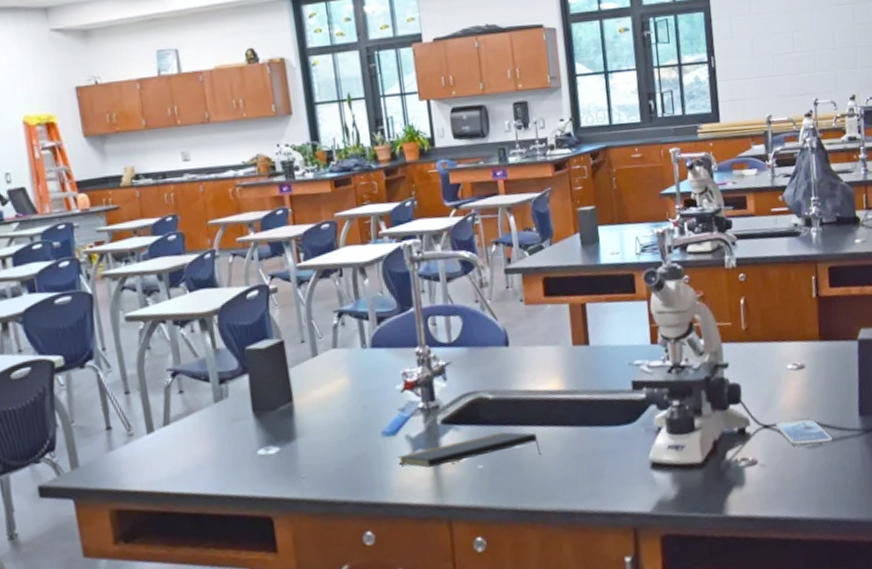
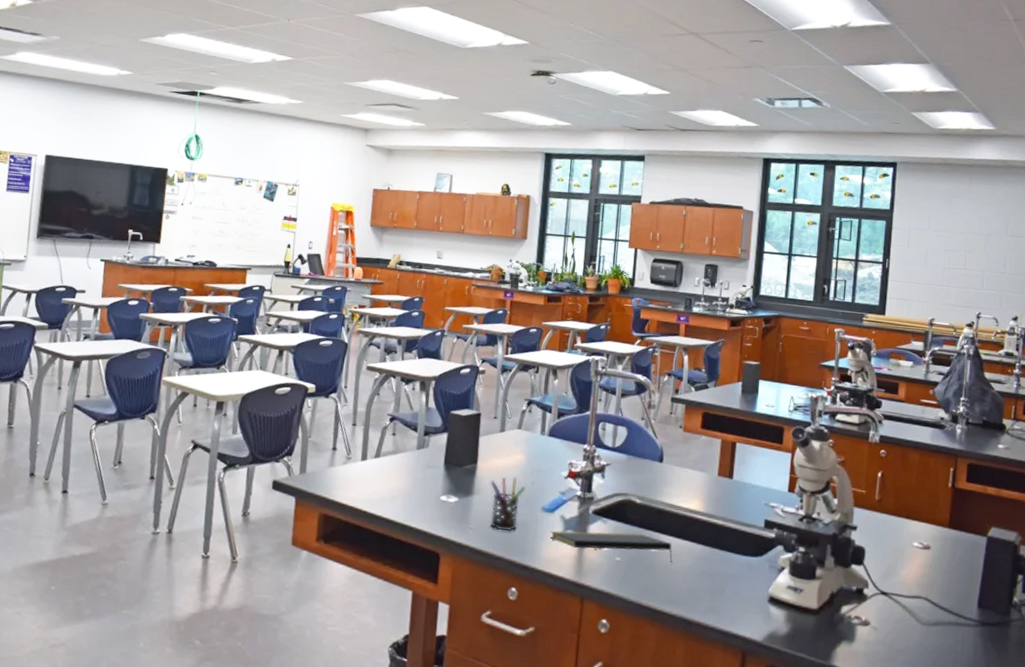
pen holder: none [313,406,358,471] -> present [490,477,526,532]
smartphone: present [776,419,833,447] -> none [893,592,947,626]

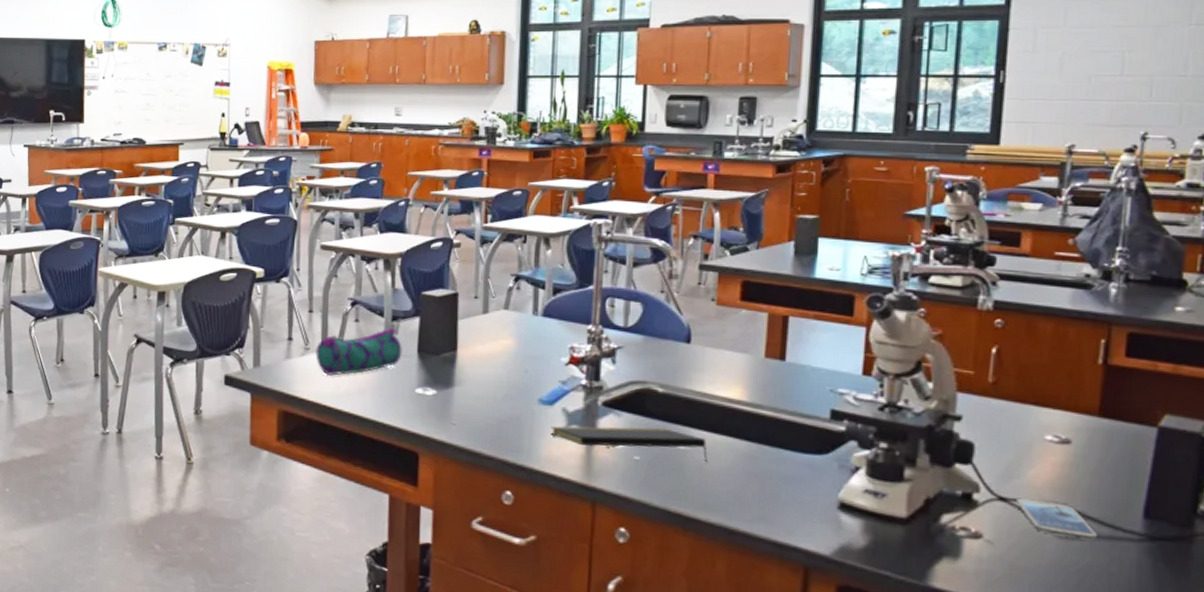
pencil case: none [356,441,432,484] -> present [315,327,402,377]
pen holder: present [490,477,526,532] -> none [473,365,517,428]
smartphone: none [893,592,947,626] -> present [1017,498,1097,540]

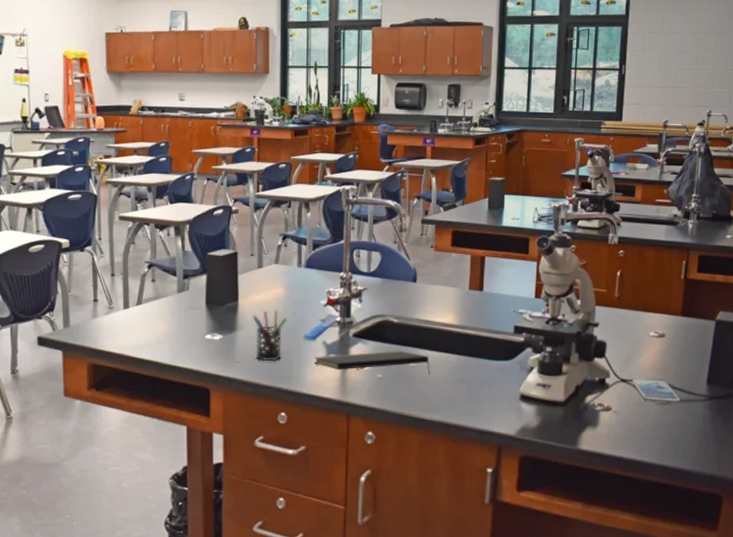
pencil case: present [315,327,402,377] -> none [119,285,193,331]
pen holder: none [473,365,517,428] -> present [252,310,287,362]

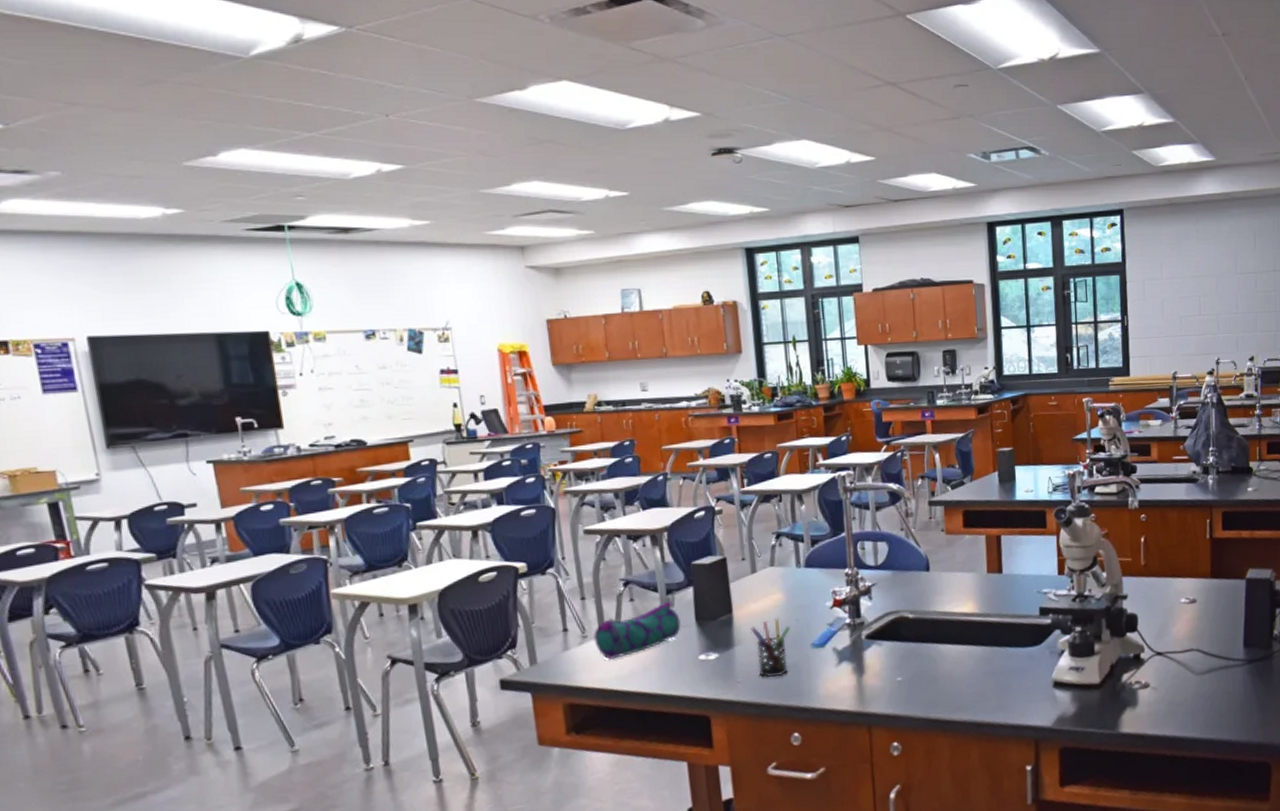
pencil case: none [119,285,193,331] -> present [593,601,681,661]
notepad: present [314,350,430,375] -> none [825,648,954,678]
smartphone: present [632,379,680,404] -> none [1168,648,1218,673]

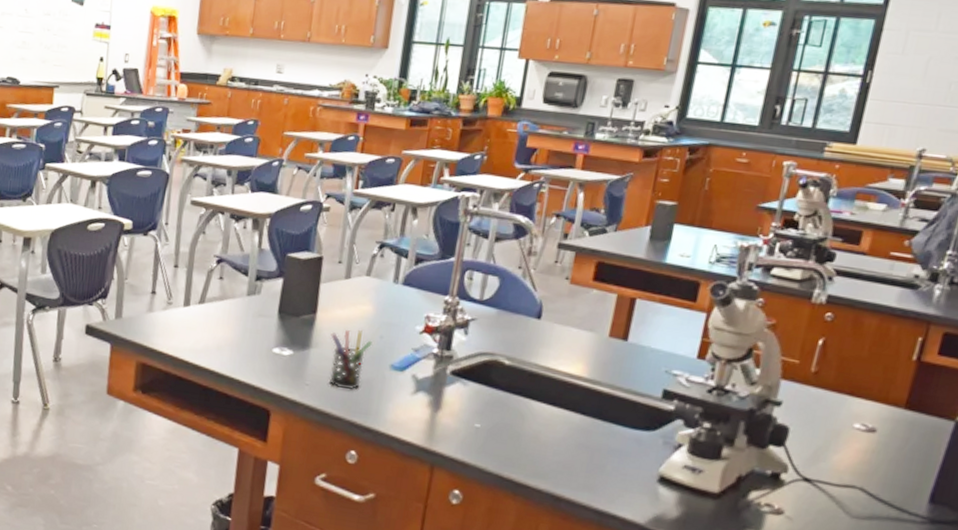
pencil case: present [593,601,681,661] -> none [177,287,264,332]

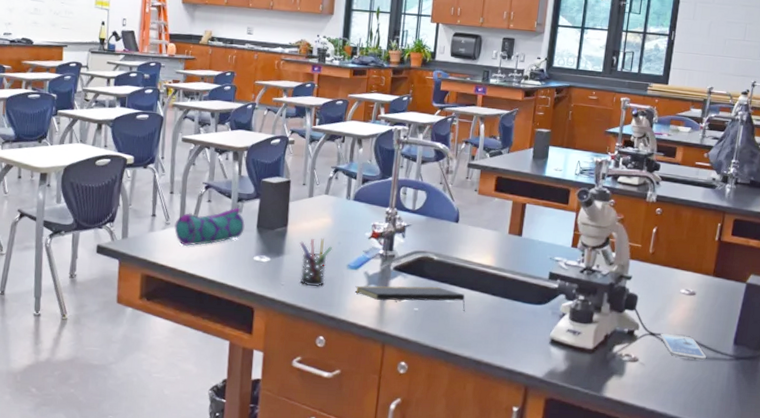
pencil case: none [177,287,264,332] -> present [174,207,245,247]
notepad: none [399,391,545,434] -> present [355,285,465,312]
smartphone: none [818,479,886,521] -> present [660,333,706,361]

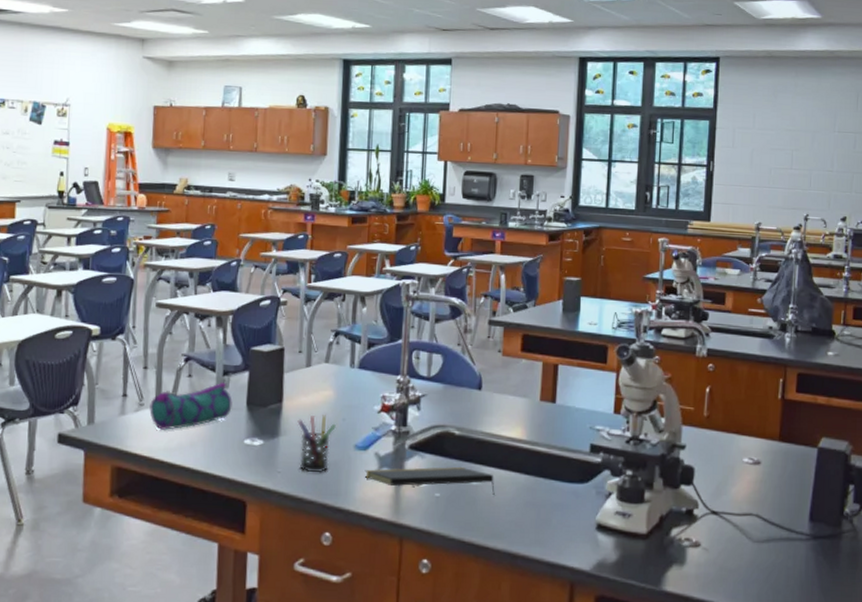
smartphone: present [660,333,706,361] -> none [724,511,779,542]

